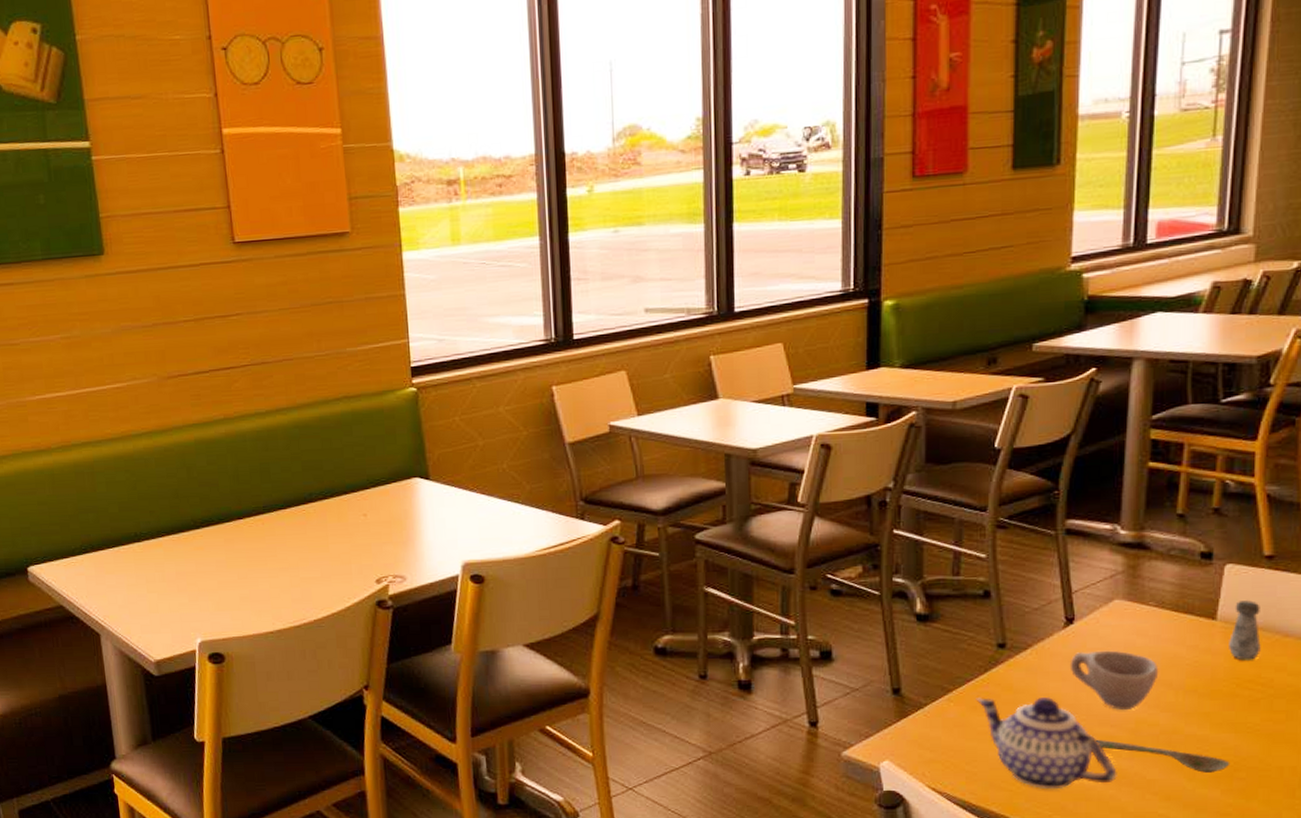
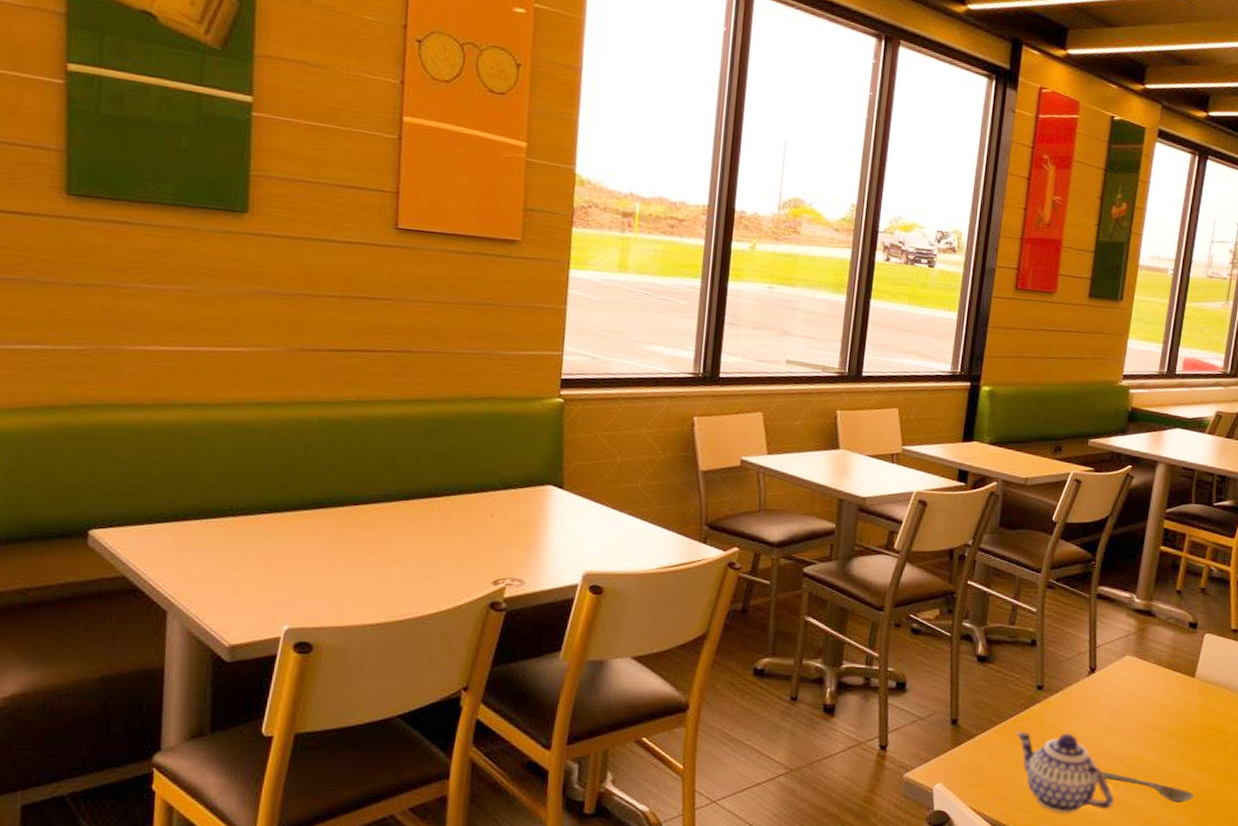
cup: present [1069,650,1159,711] -> none [1088,697,1152,748]
salt shaker: present [1229,599,1261,660] -> none [1201,663,1225,712]

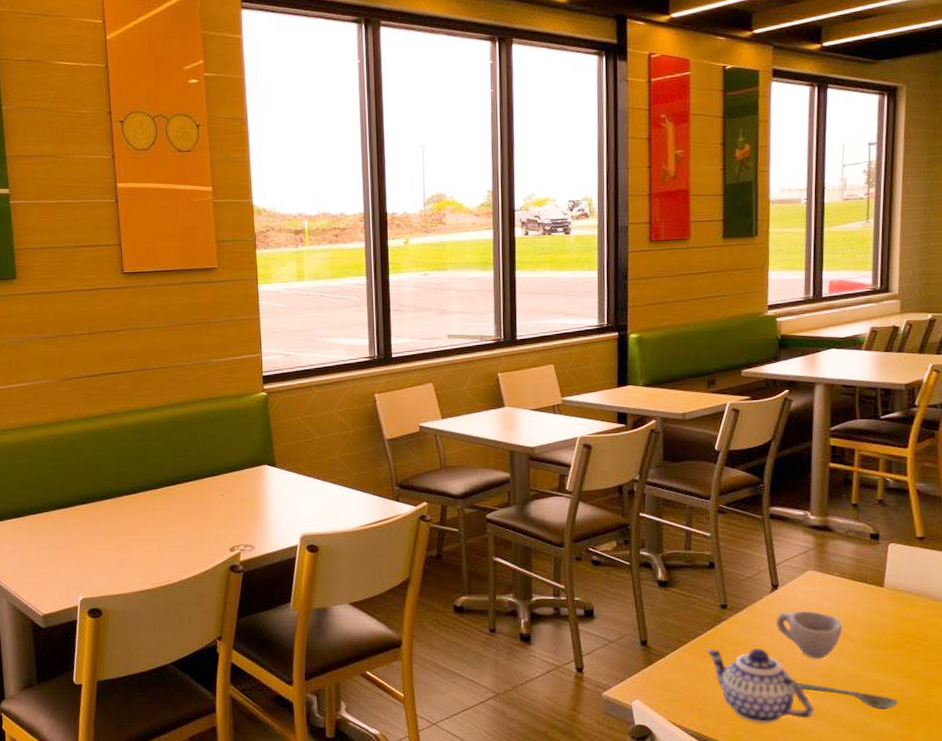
cup: none [1088,697,1152,748] -> present [776,610,843,659]

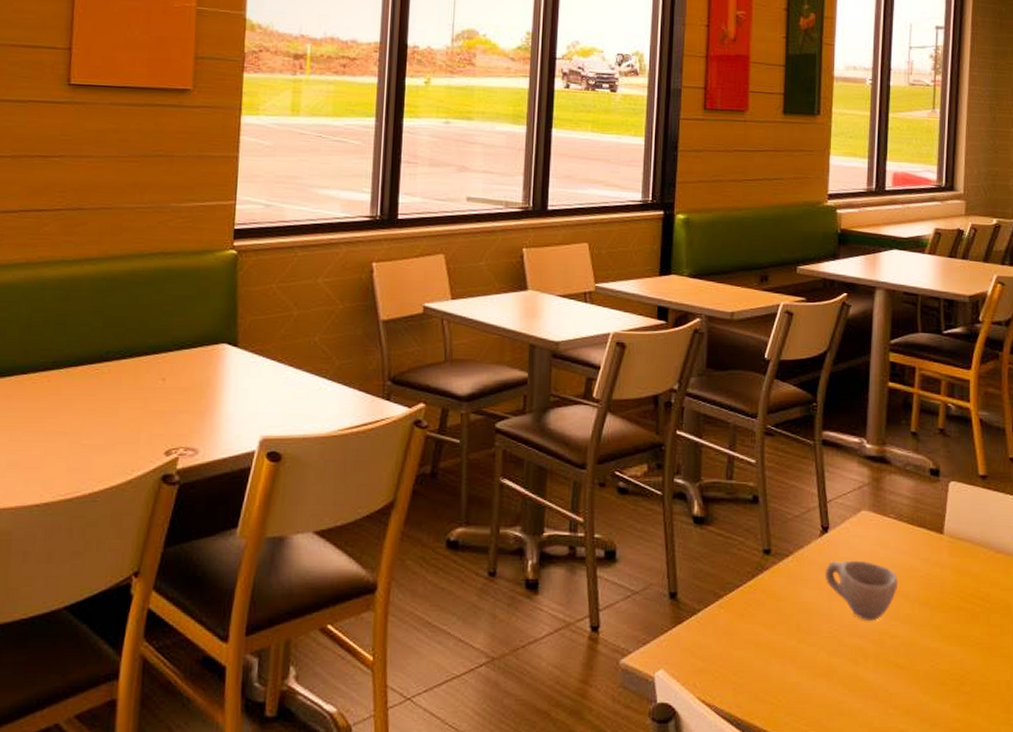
teapot: present [705,648,814,724] -> none [743,604,865,703]
spoon: present [798,682,899,710] -> none [847,650,958,686]

